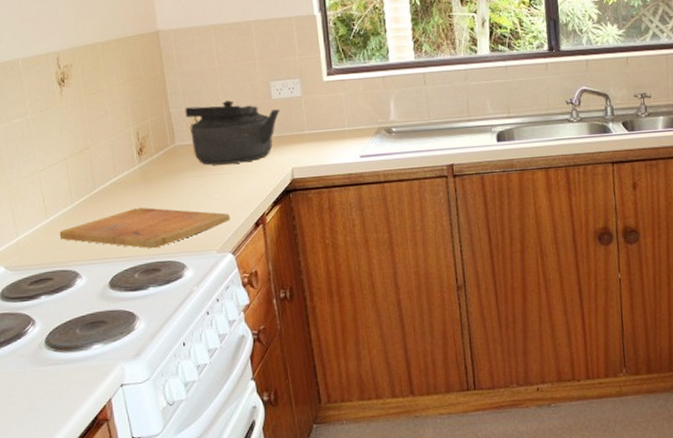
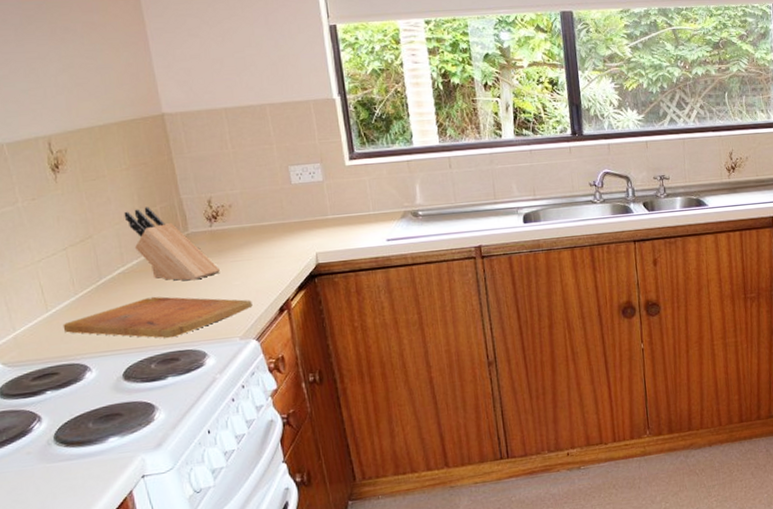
knife block: none [118,120,202,193] -> present [124,207,220,281]
kettle: present [185,100,280,166] -> none [197,186,301,252]

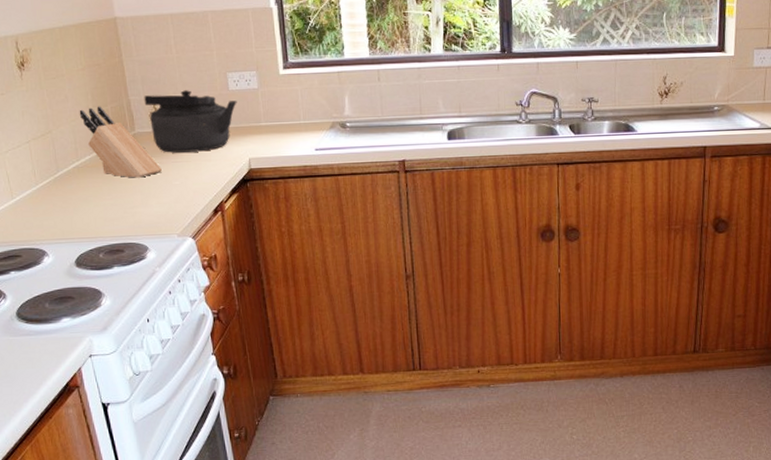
cutting board: present [62,296,253,339] -> none [25,191,190,231]
kettle: none [197,186,301,252] -> present [144,90,237,153]

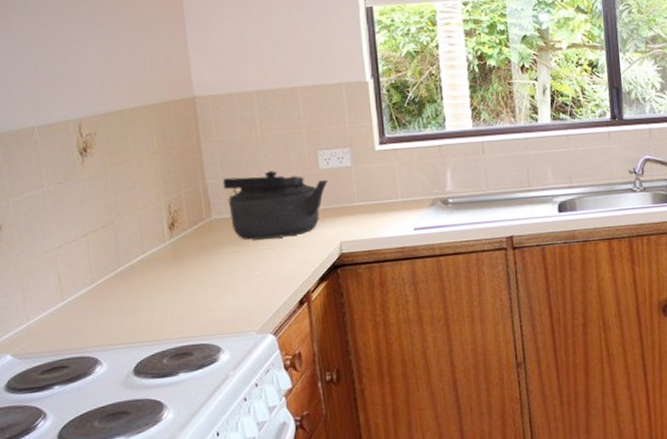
knife block: present [79,106,162,178] -> none [147,192,240,270]

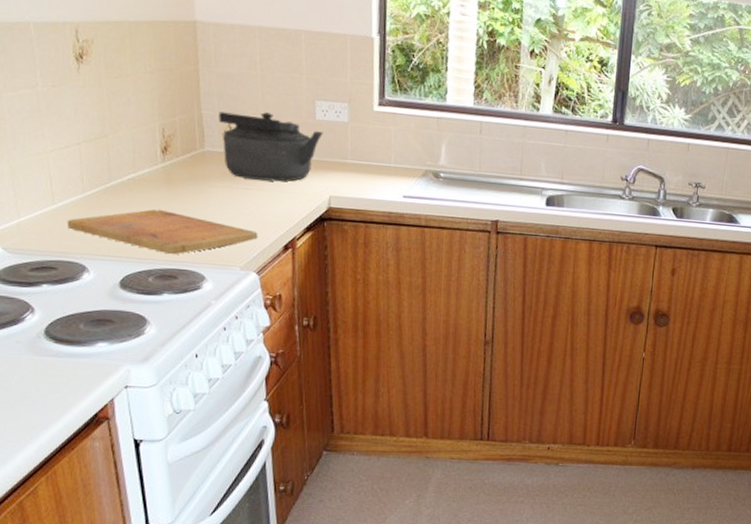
cutting board: none [77,286,272,332] -> present [67,209,258,255]

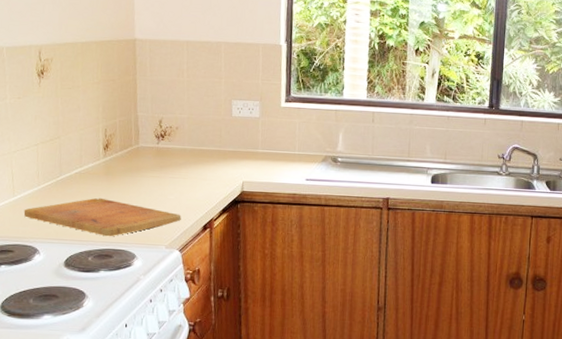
kettle: present [218,111,323,182] -> none [151,112,238,171]

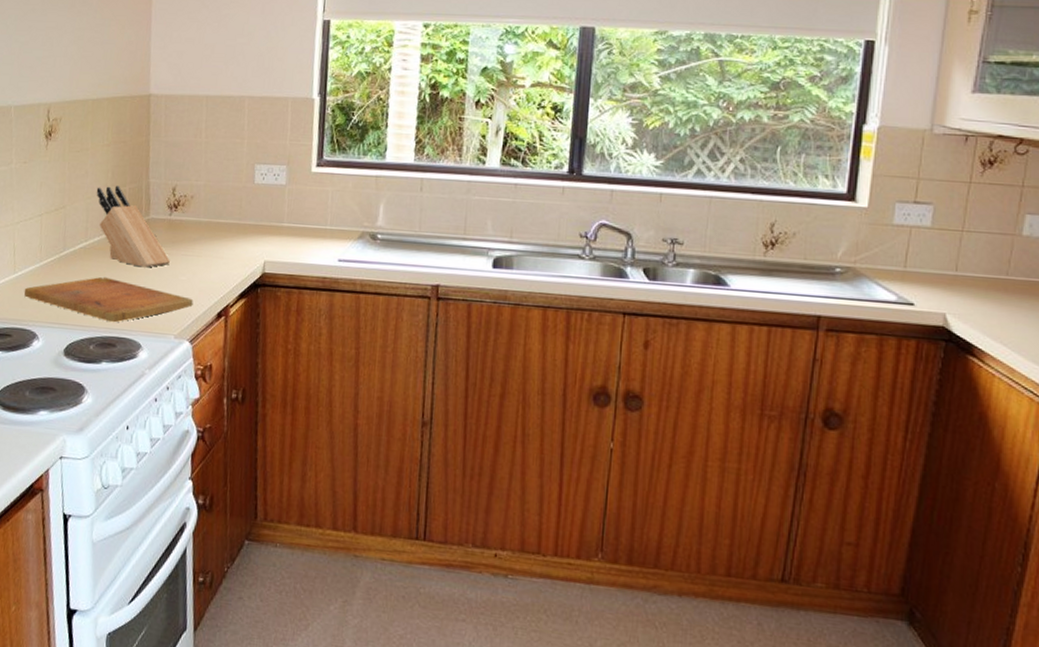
knife block: none [88,118,159,189] -> present [96,185,170,268]

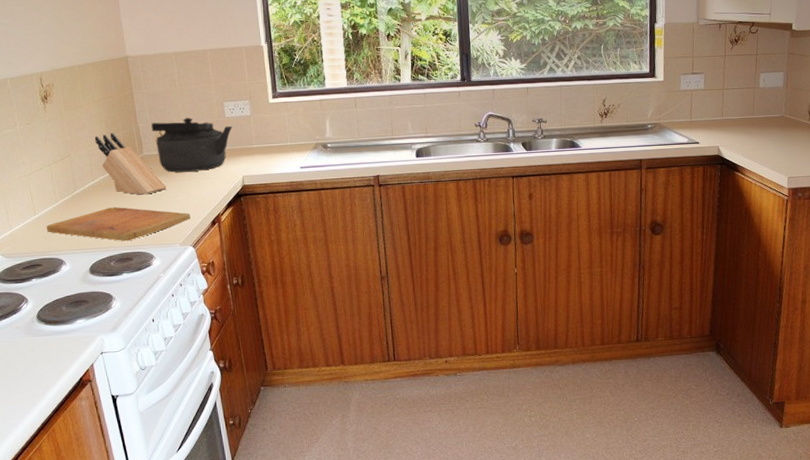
kettle: none [164,178,261,247] -> present [151,118,232,173]

